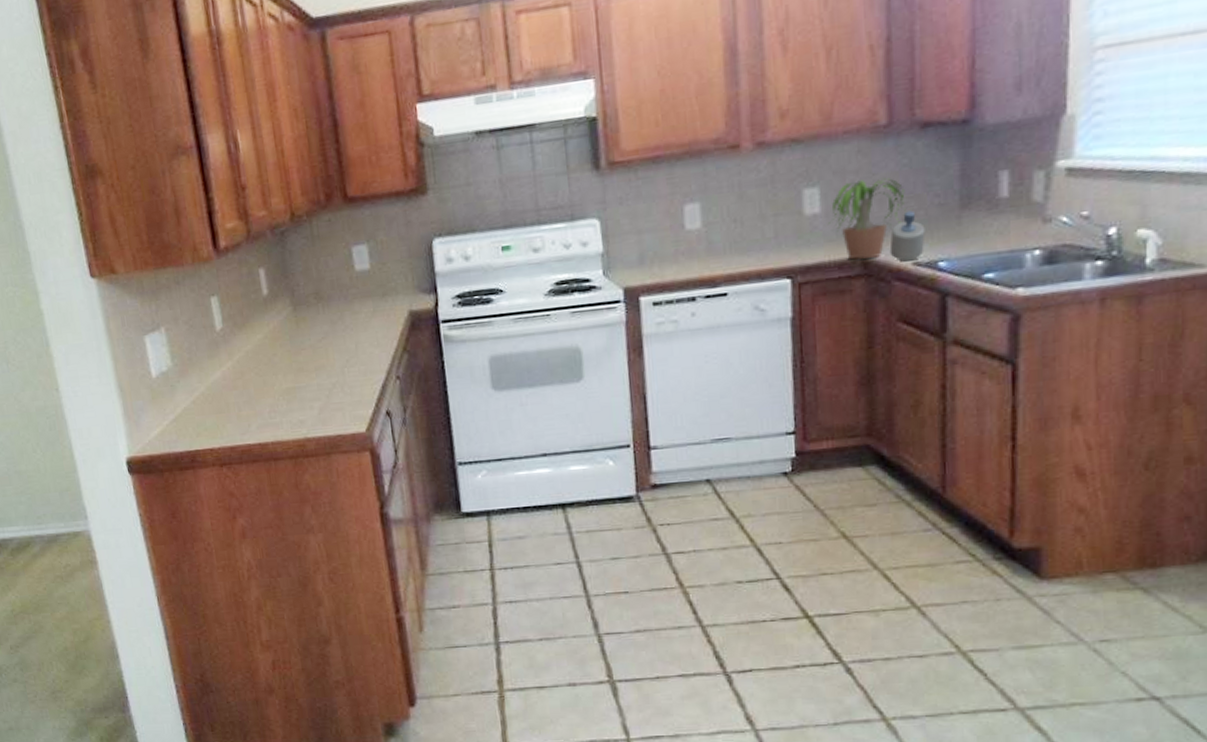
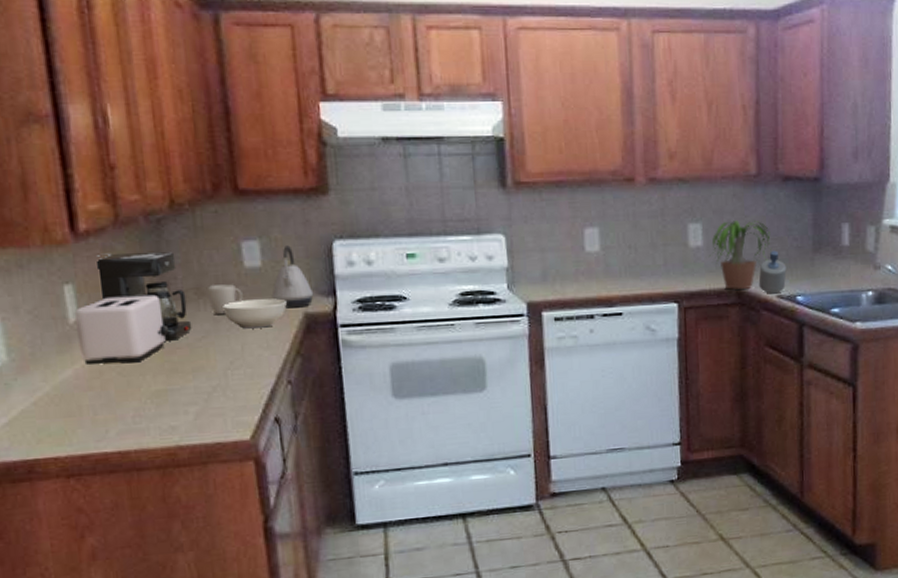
toaster: none [219,301,294,368] -> present [74,294,168,366]
coffee maker: none [227,261,314,343] -> present [84,251,193,341]
mug: none [325,287,355,317] -> present [208,284,243,315]
bowl: none [337,298,394,329] -> present [221,298,287,329]
kettle: none [379,247,417,308] -> present [271,245,314,309]

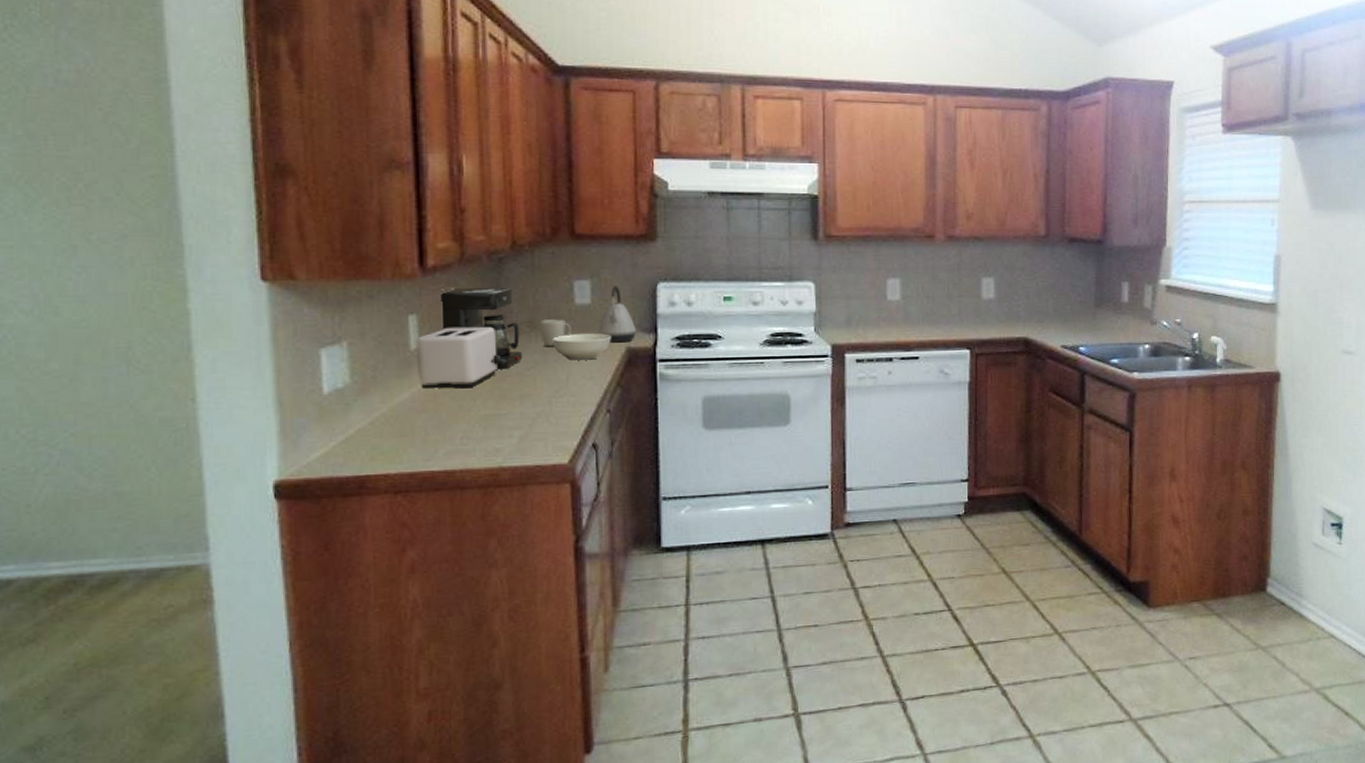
potted plant: present [708,220,771,290] -> none [999,276,1057,340]
soap dispenser: present [758,250,787,294] -> none [1044,304,1071,344]

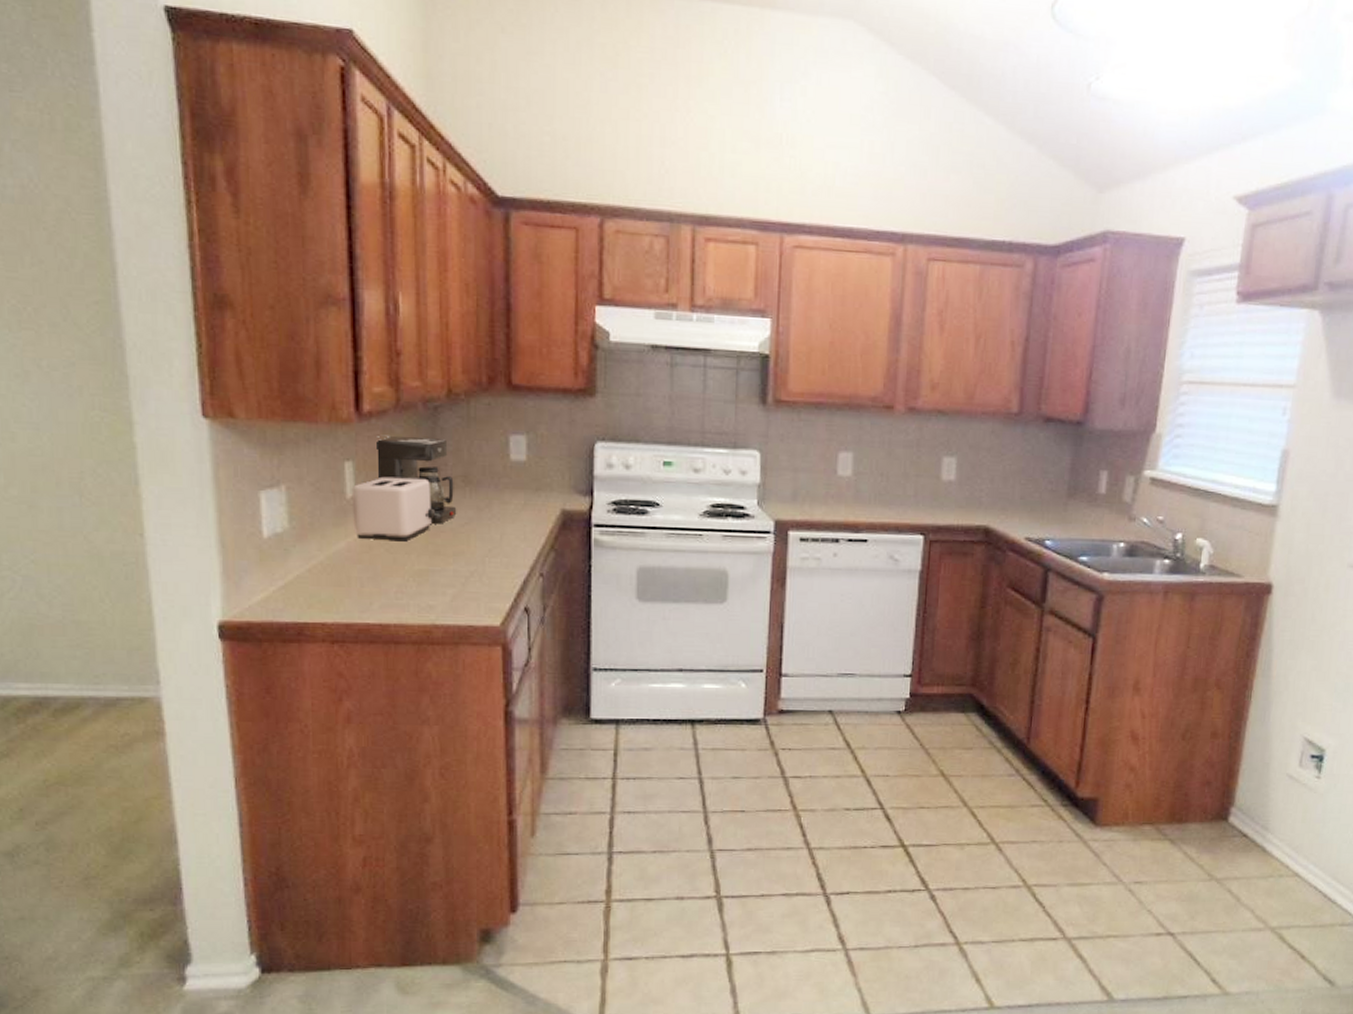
mug: present [540,319,572,347] -> none [475,474,506,504]
bowl: present [551,333,611,360] -> none [485,492,546,520]
kettle: present [598,286,637,343] -> none [533,443,572,504]

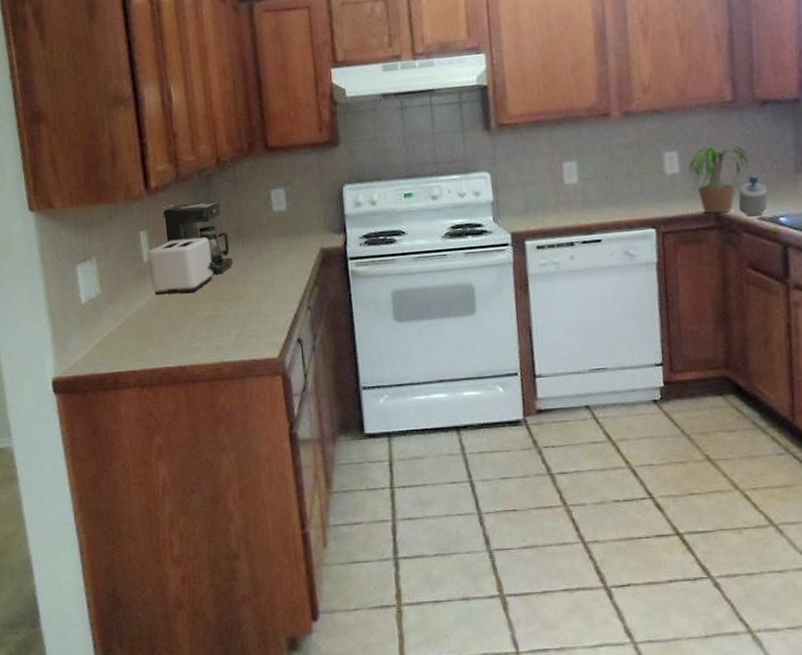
potted plant: none [959,457,1026,529] -> present [685,145,751,214]
soap dispenser: none [1007,491,1038,536] -> present [738,173,768,217]

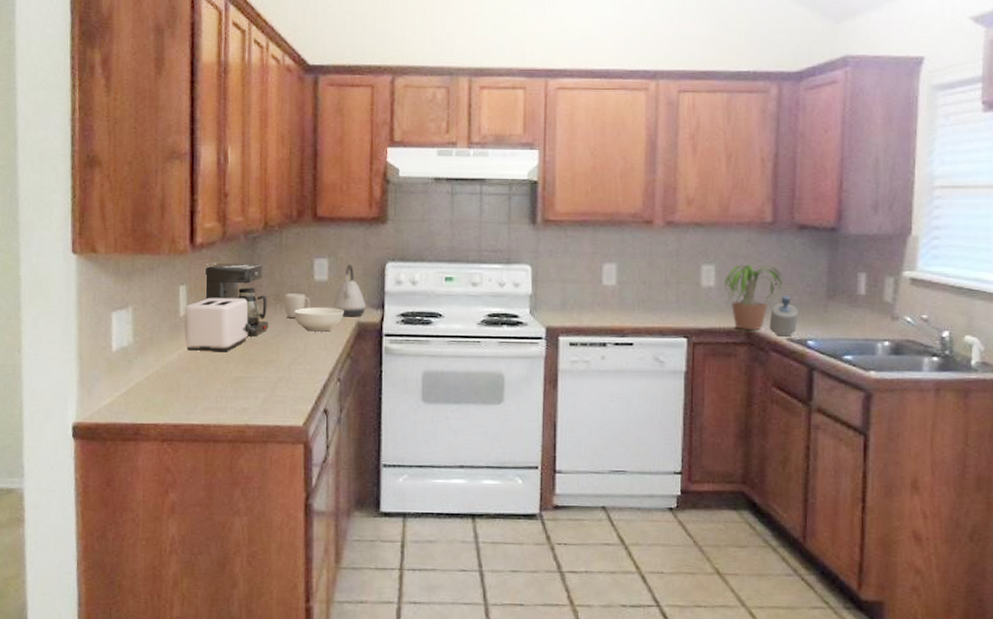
mug: none [245,226,272,252] -> present [284,293,311,319]
bowl: none [255,236,307,263] -> present [293,307,344,332]
kettle: none [294,191,328,245] -> present [333,264,366,317]

